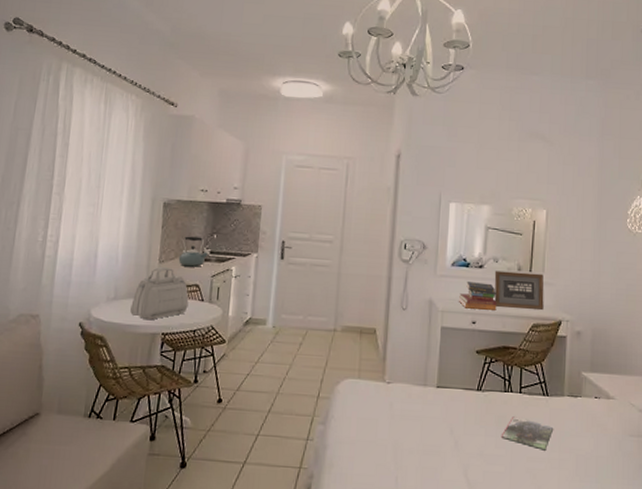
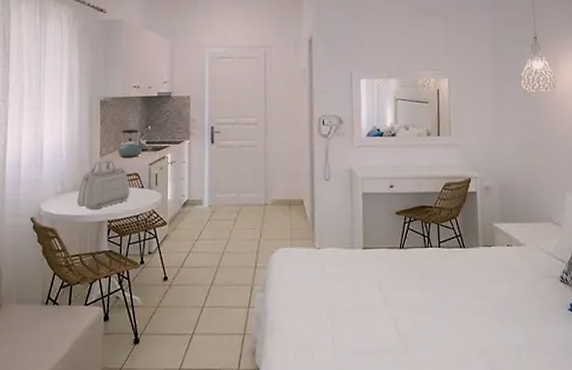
books: present [458,282,497,310] -> none [375,149,411,174]
picture frame: present [494,270,544,311] -> none [406,137,454,171]
magazine: present [501,416,553,451] -> none [425,269,472,298]

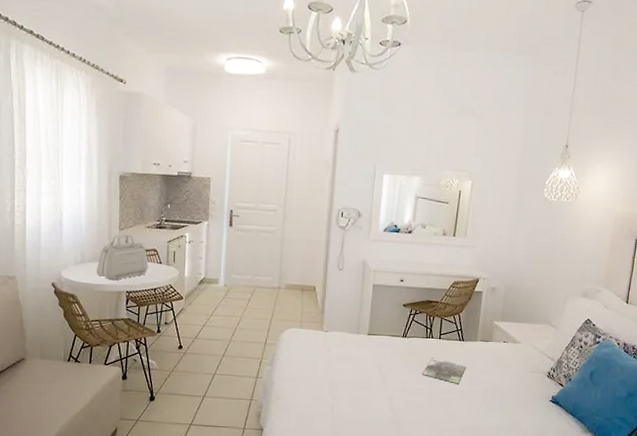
kettle: present [118,129,147,157] -> none [136,206,166,234]
magazine: none [425,269,472,298] -> present [421,358,466,385]

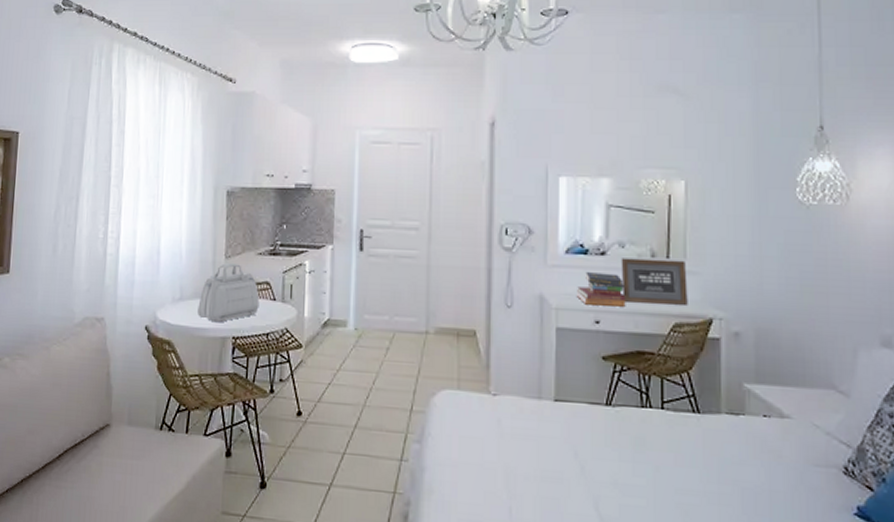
books: none [388,245,424,270] -> present [576,272,626,307]
picture frame: none [421,235,466,270] -> present [621,258,688,307]
magazine: present [421,358,466,385] -> none [639,438,708,481]

